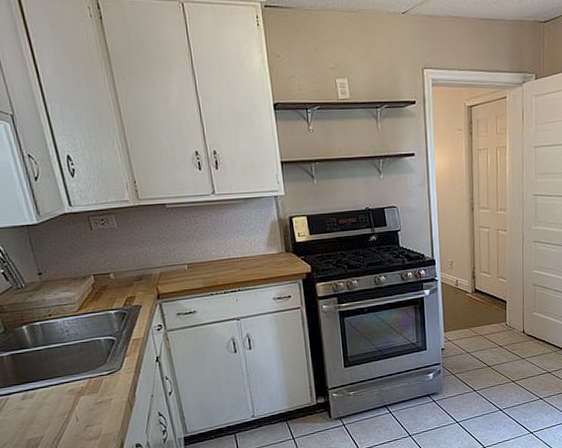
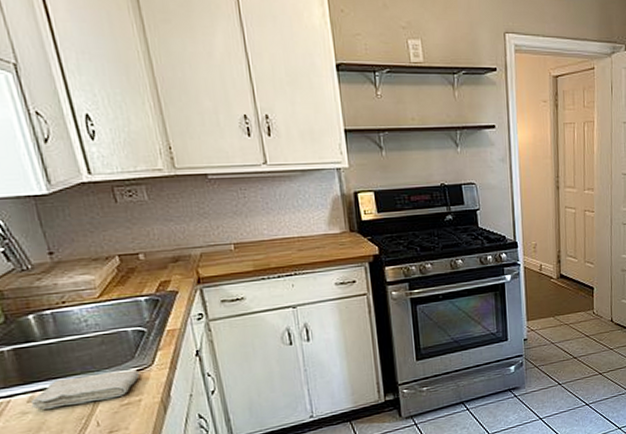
washcloth: none [24,373,111,406] -> present [30,369,140,410]

